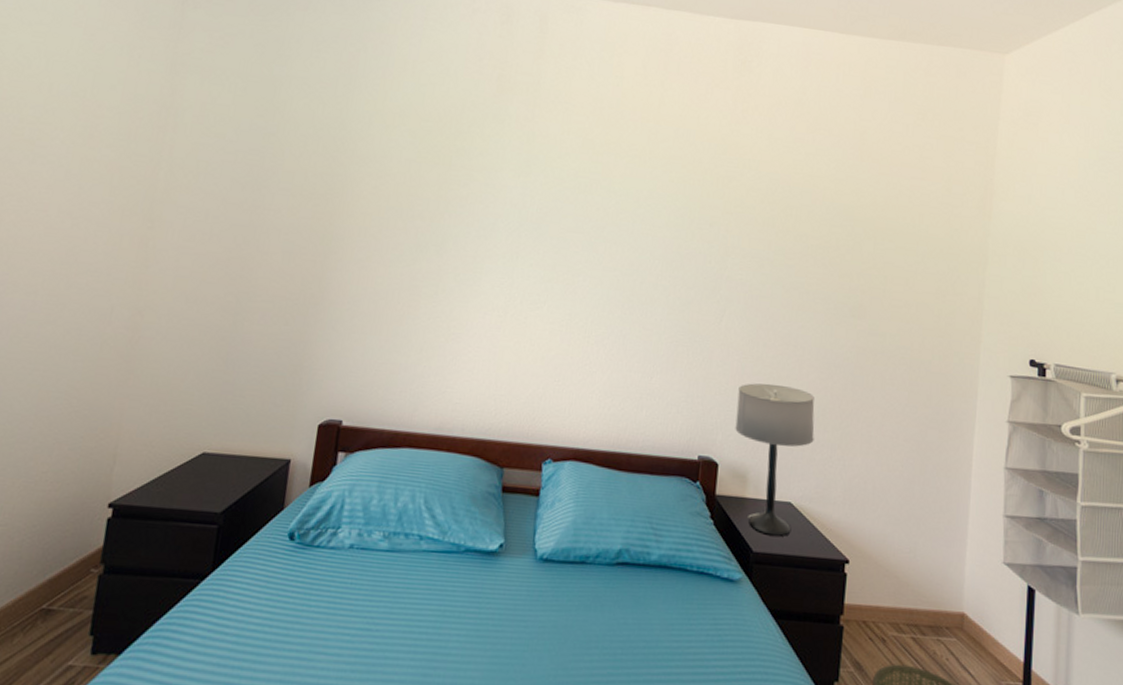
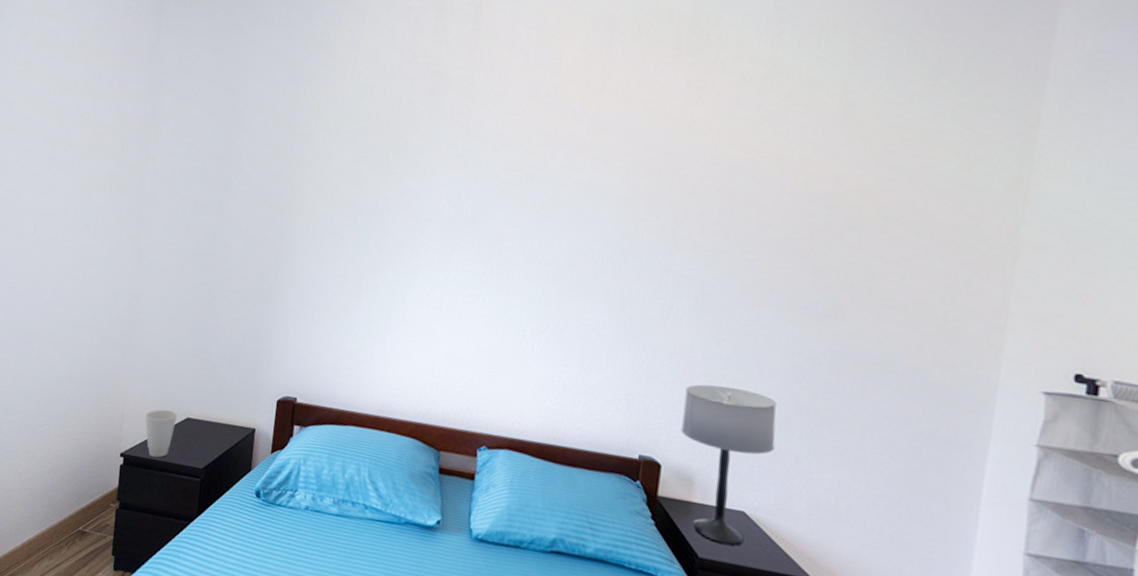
cup: none [145,444,190,504] -> present [145,409,178,458]

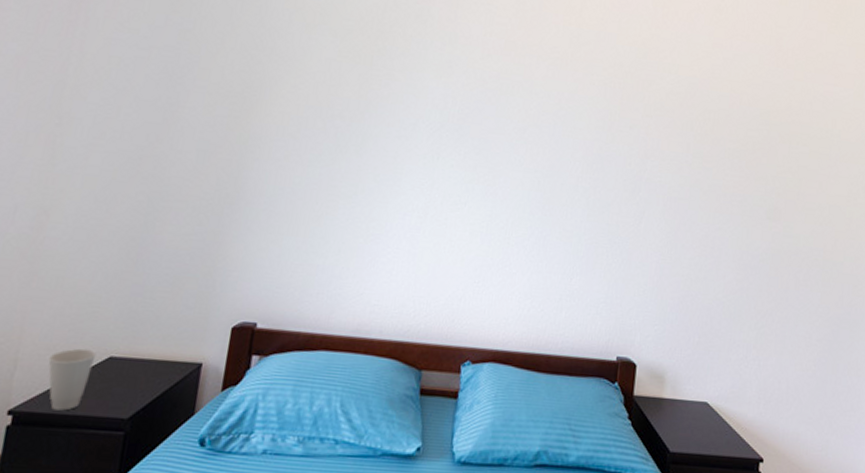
table lamp: present [681,384,776,546] -> none [653,284,731,436]

